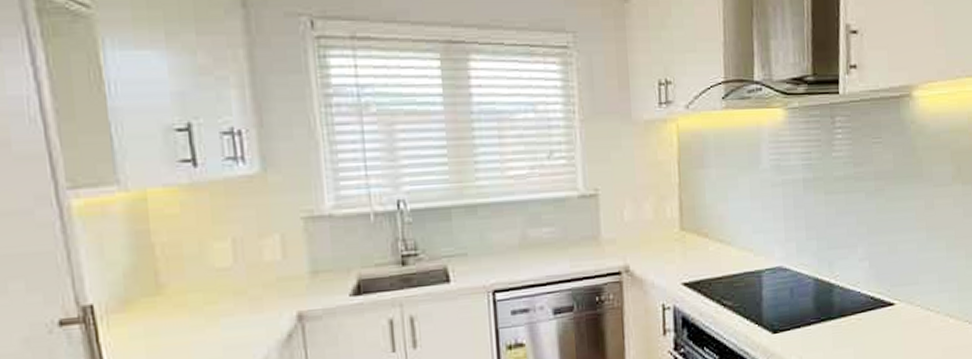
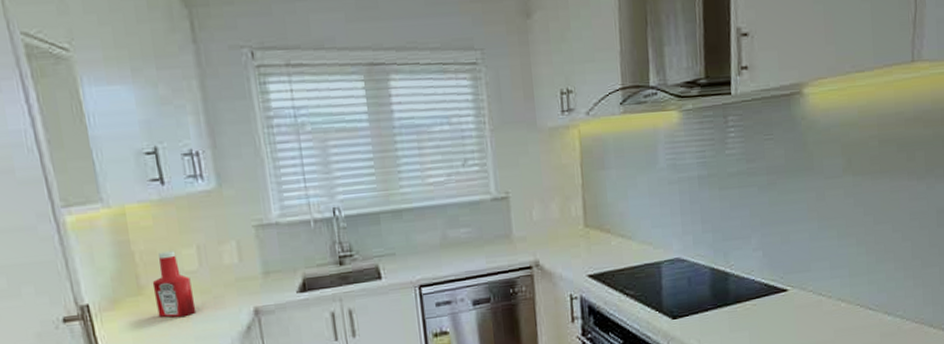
ketchup bottle: none [174,244,227,323] -> present [152,251,196,318]

